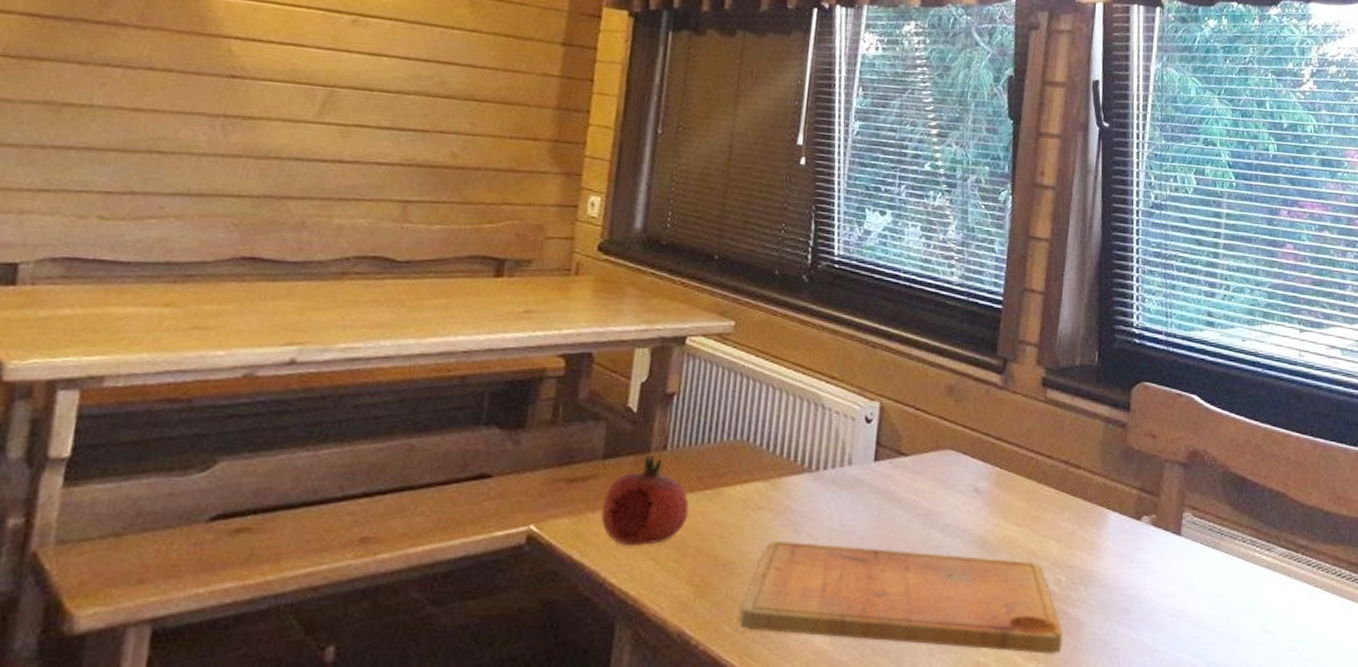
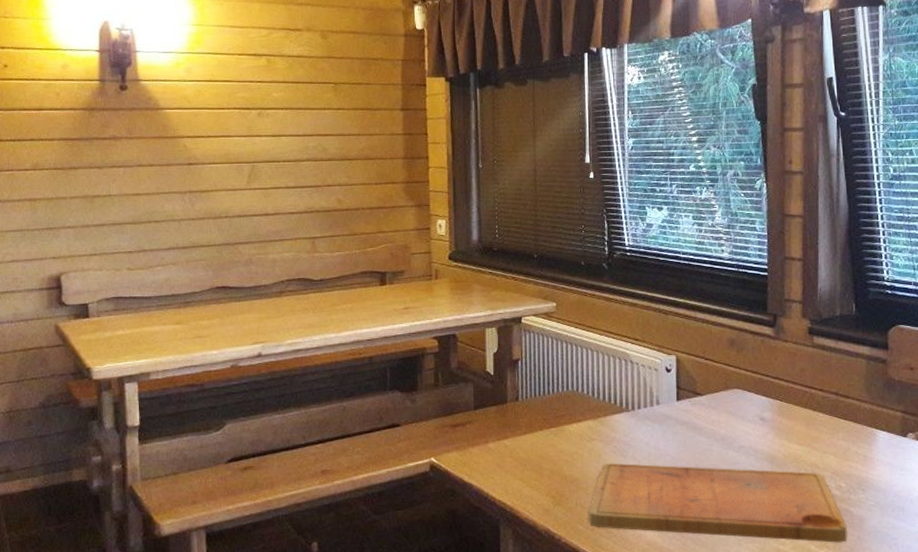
fruit: present [601,455,690,547] -> none [478,405,541,471]

